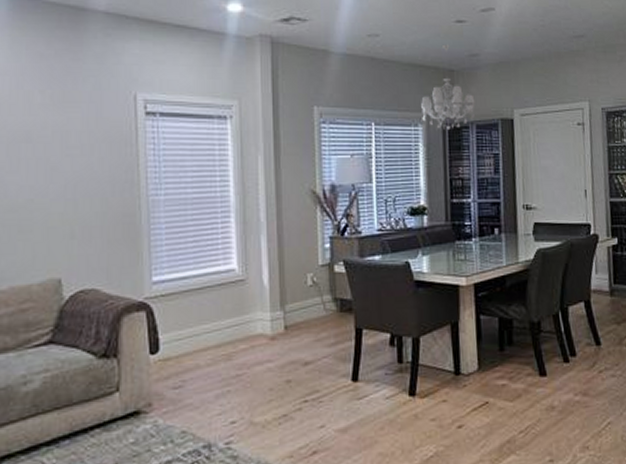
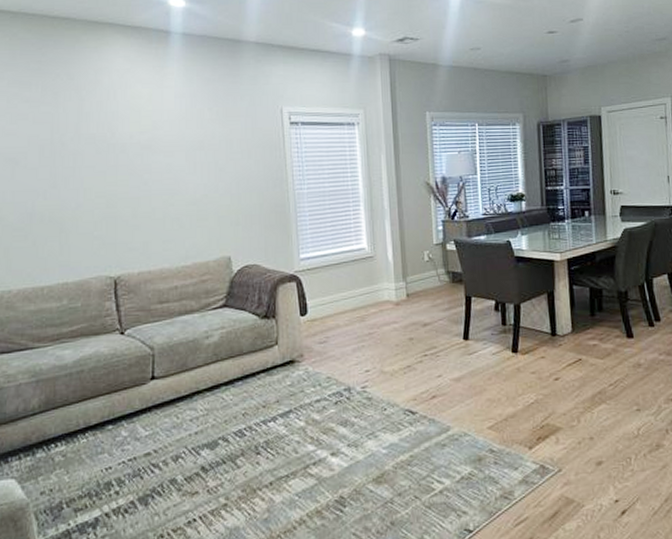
chandelier: present [421,44,475,129] -> none [518,53,566,127]

